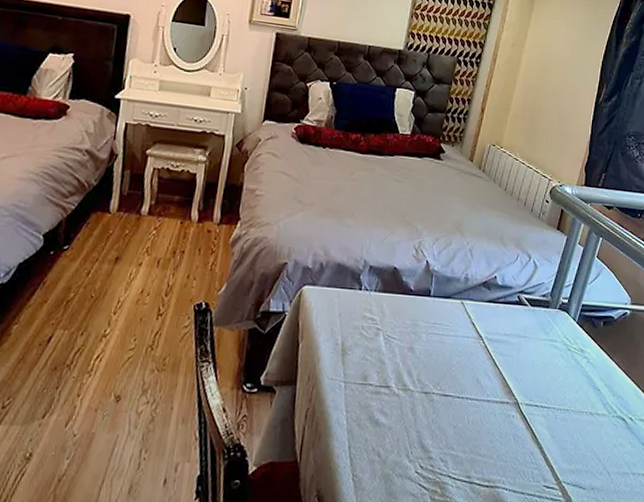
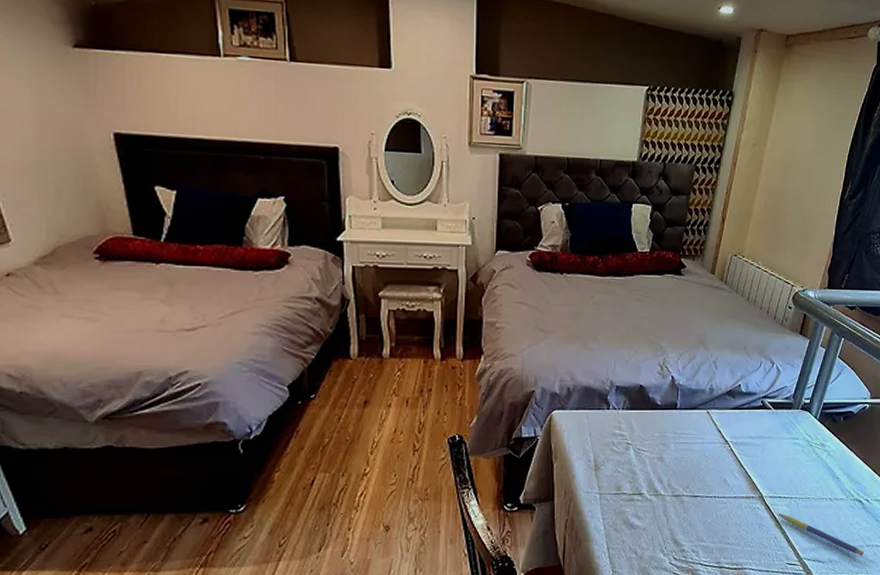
pen: none [533,424,630,486] -> present [777,512,865,556]

